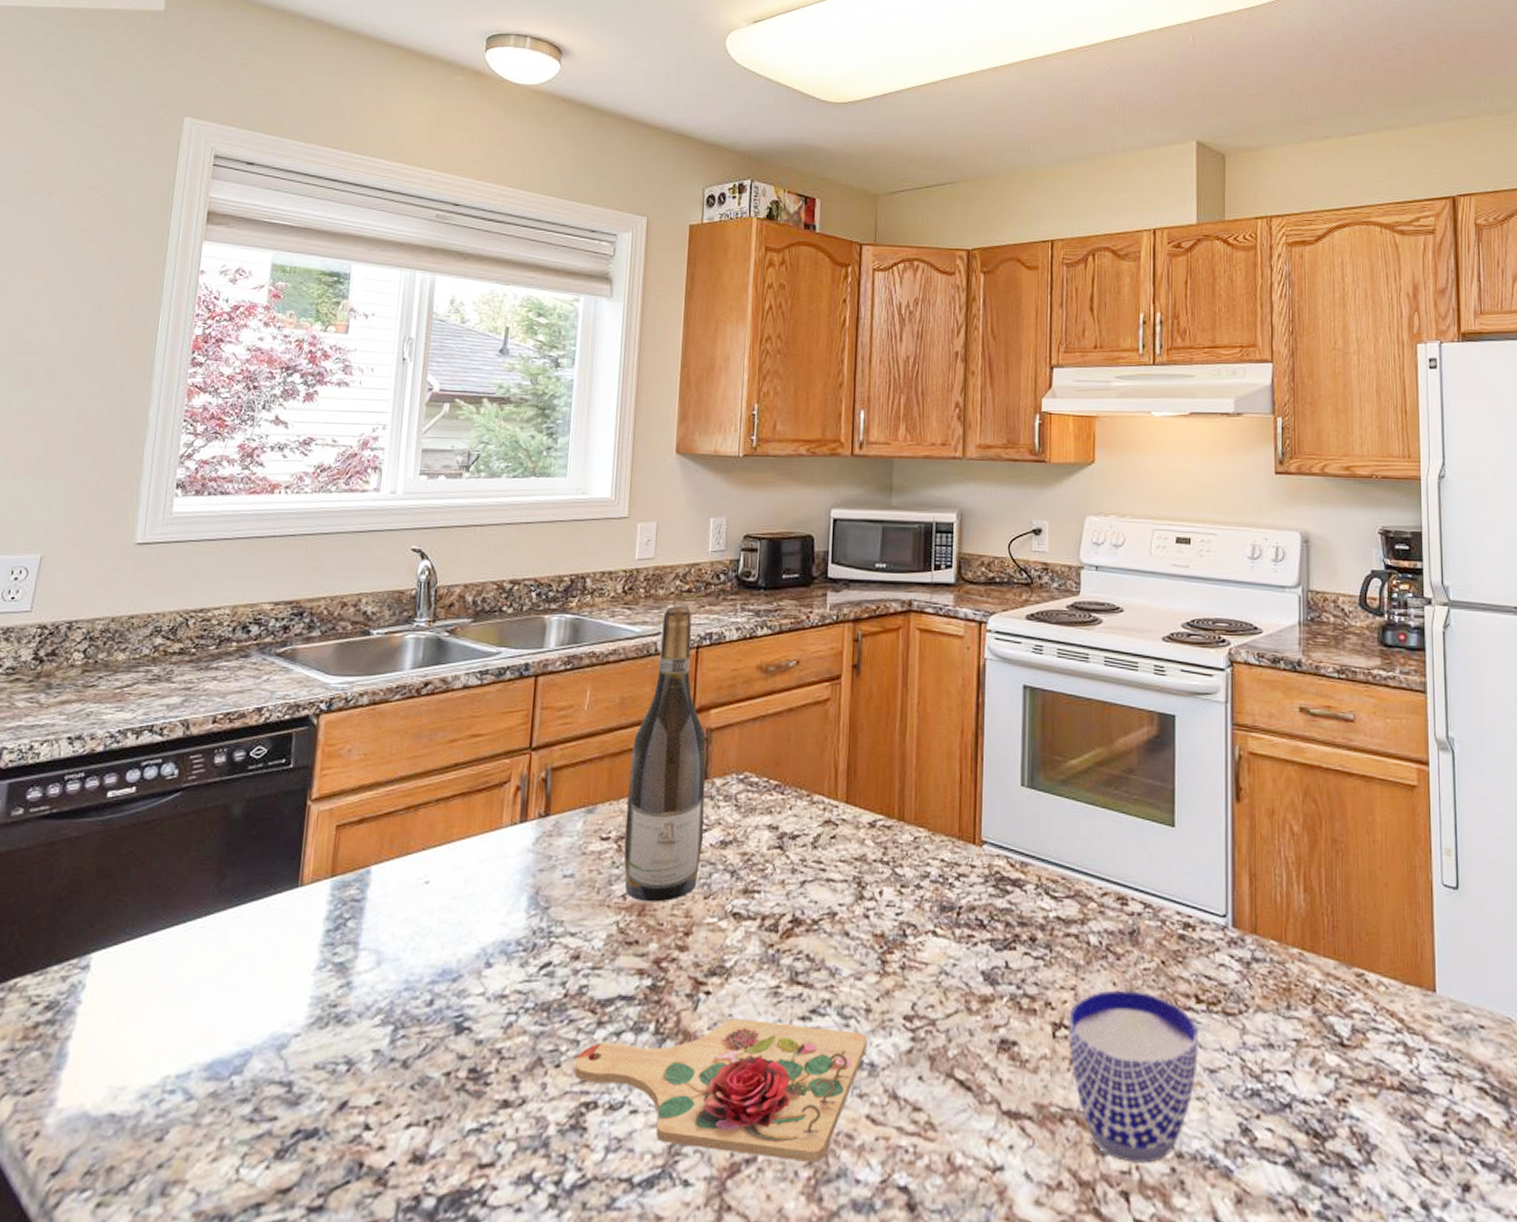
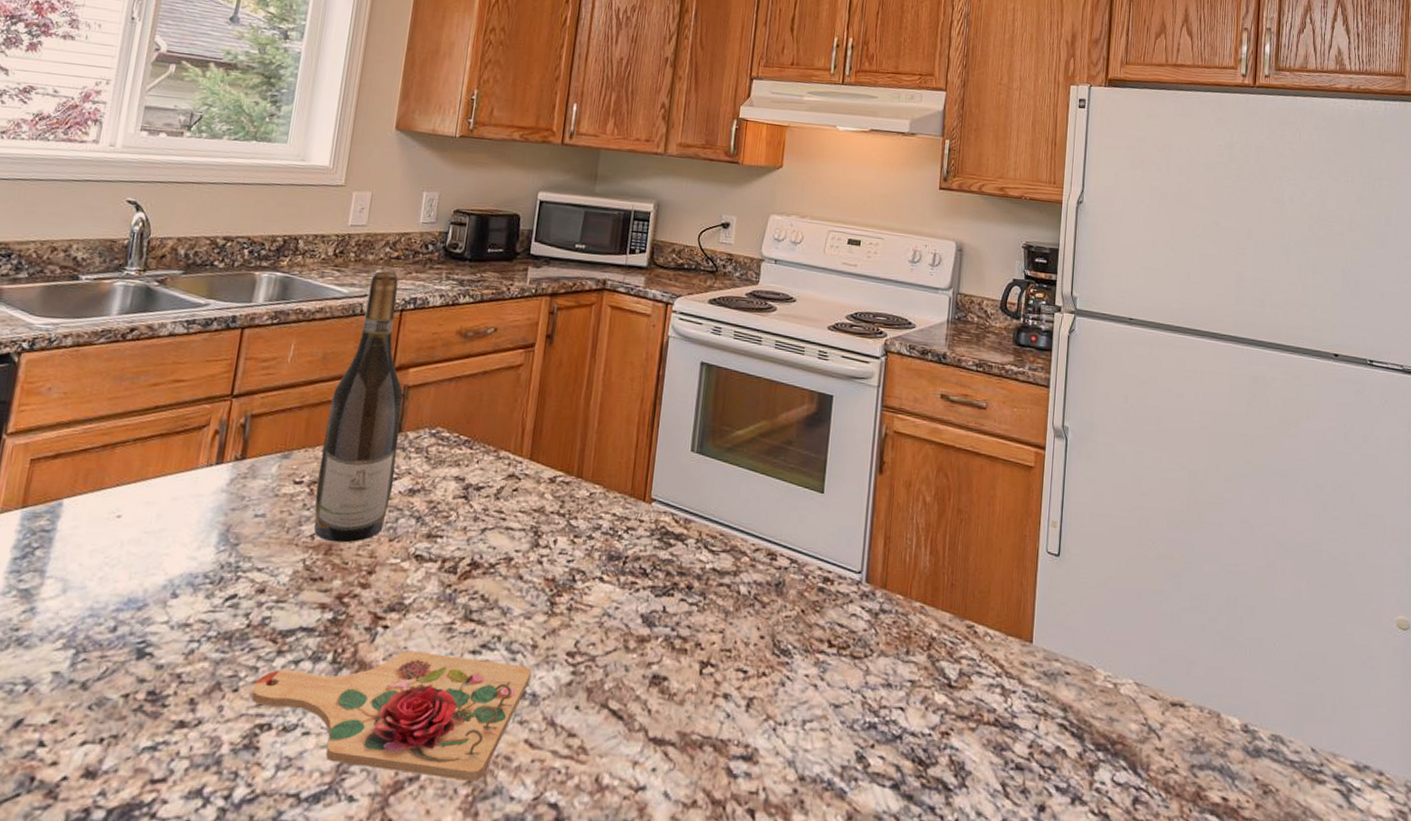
cup: present [1068,990,1198,1163] -> none [714,633,828,785]

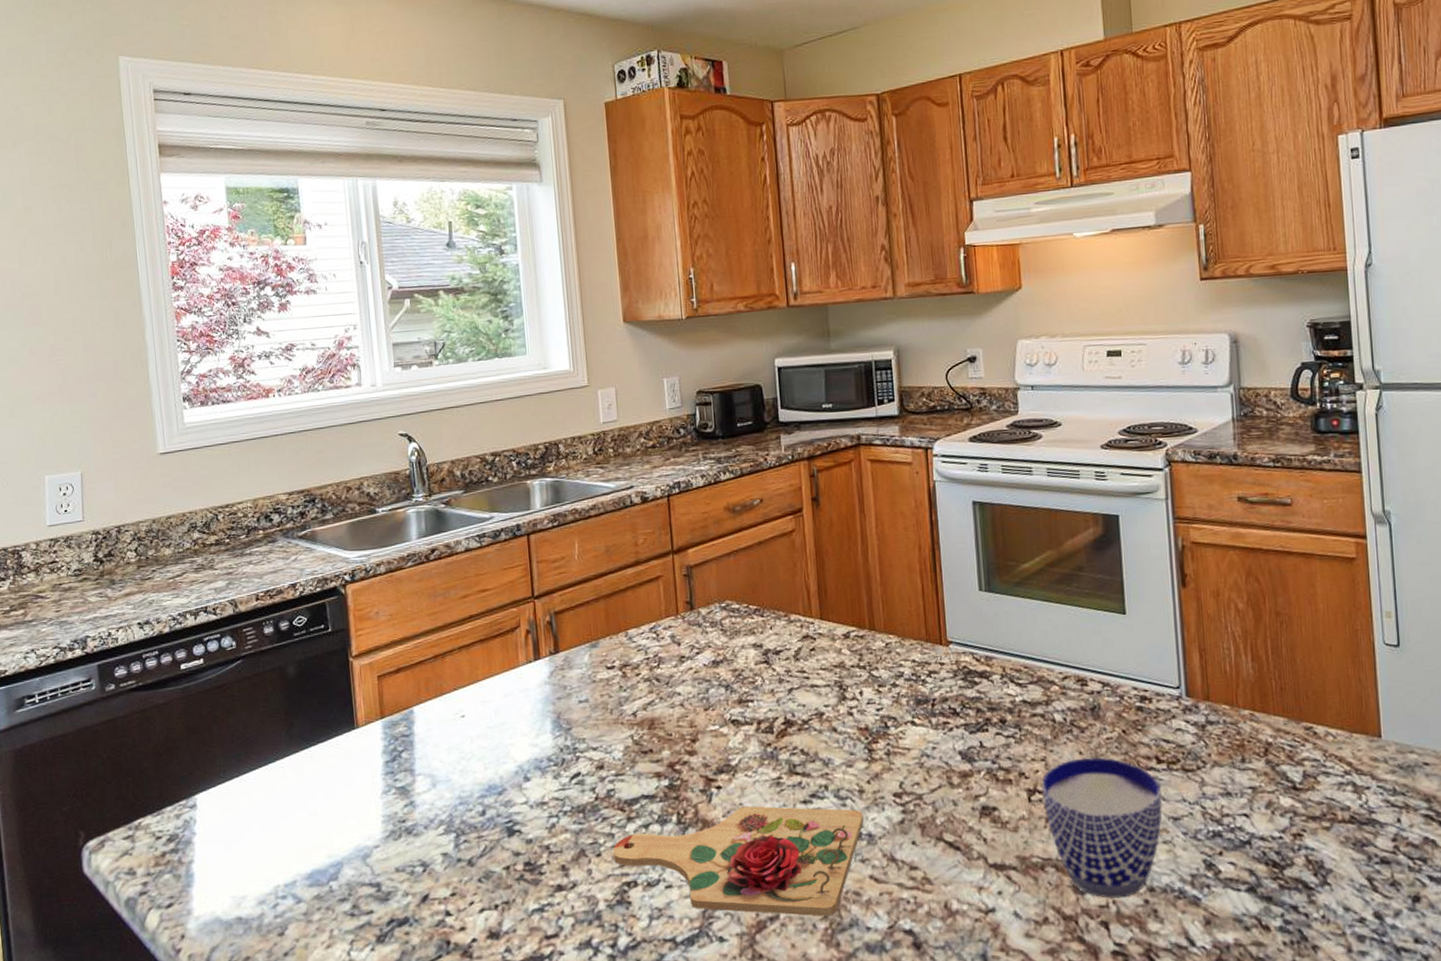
wine bottle: present [314,269,403,543] -> none [622,458,697,717]
cup: none [714,633,828,785] -> present [1041,757,1162,898]

